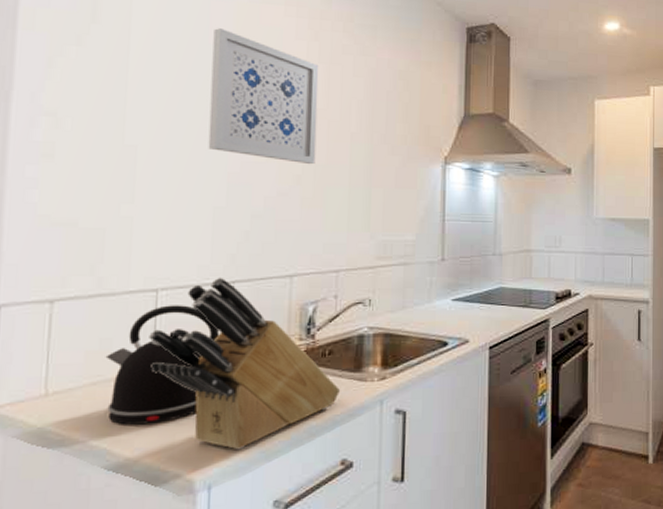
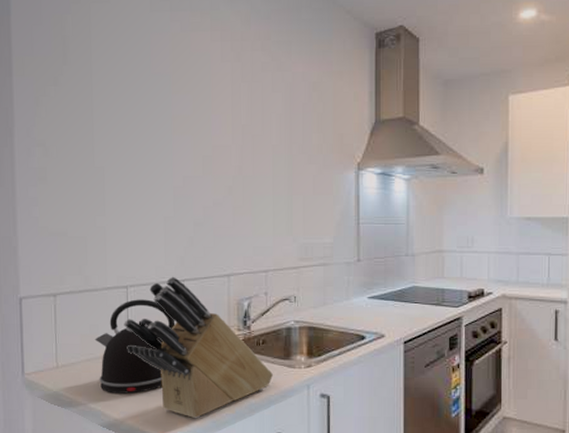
wall art: present [208,28,319,165] -> none [155,59,243,177]

